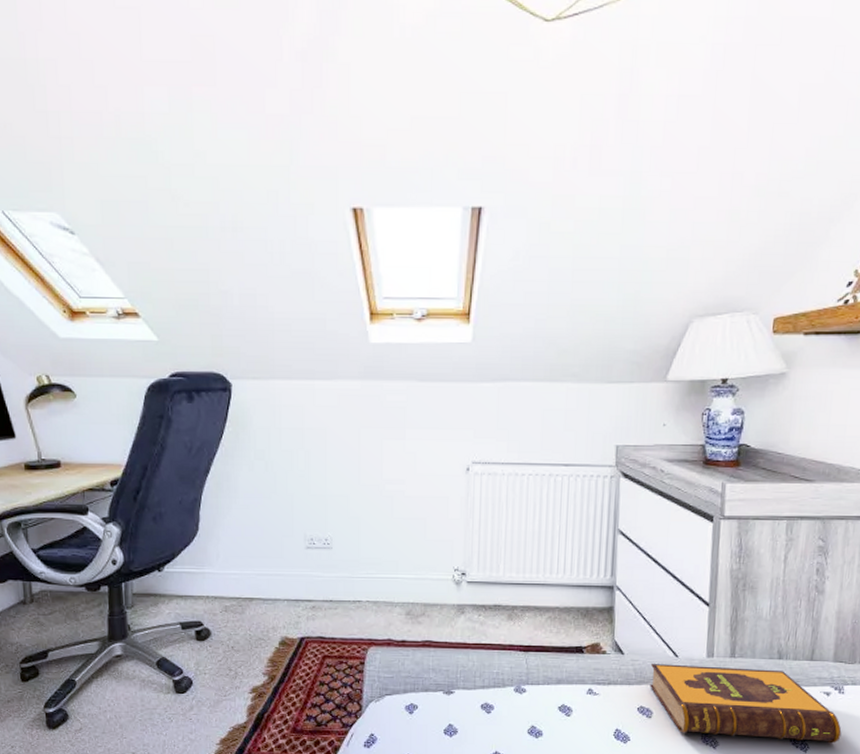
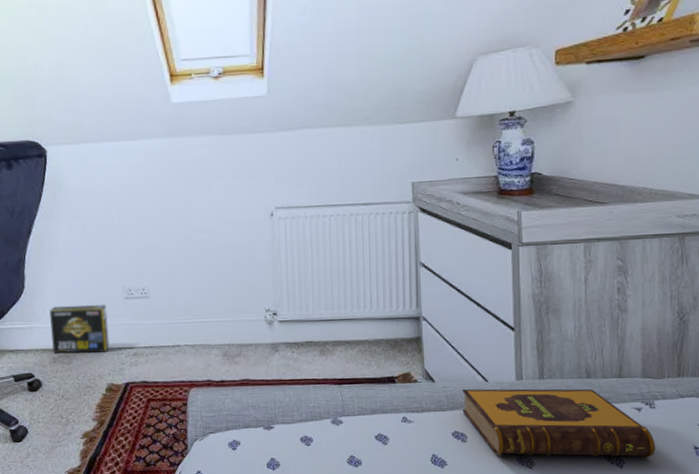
box: none [224,551,286,603] -> present [49,305,110,353]

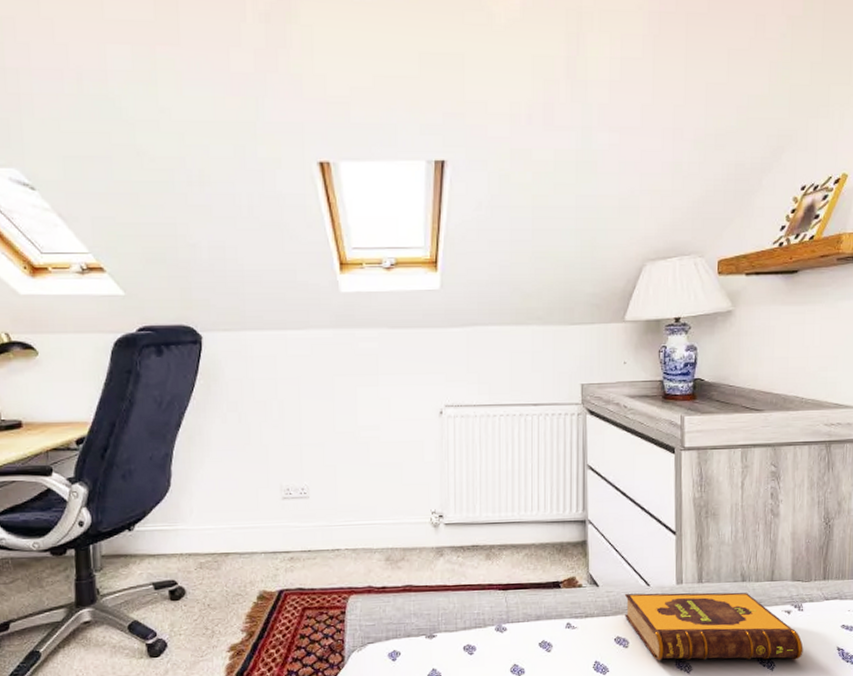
box: present [49,305,110,353] -> none [198,505,263,558]

